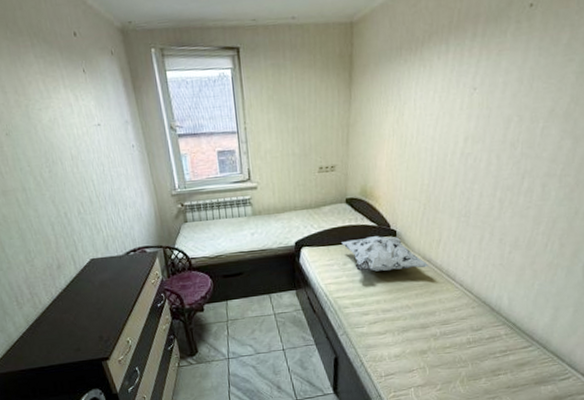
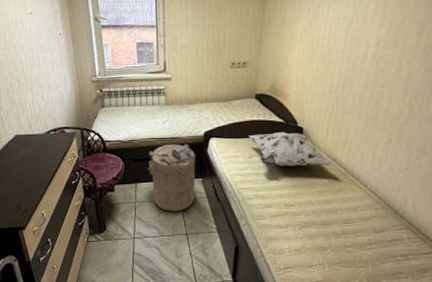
laundry hamper: none [238,255,290,327] -> present [148,143,196,211]

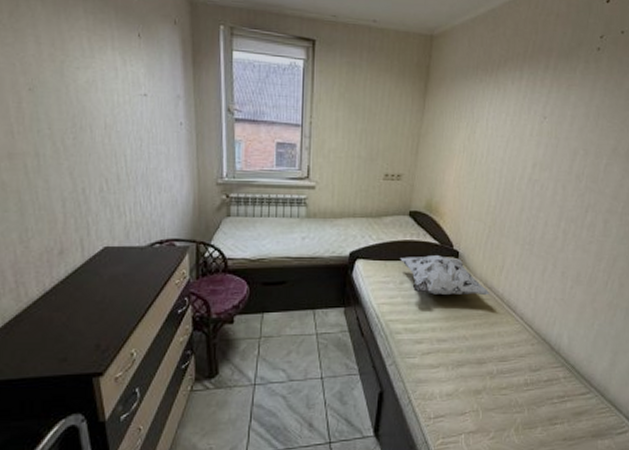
laundry hamper: present [148,143,196,211] -> none [279,264,338,349]

